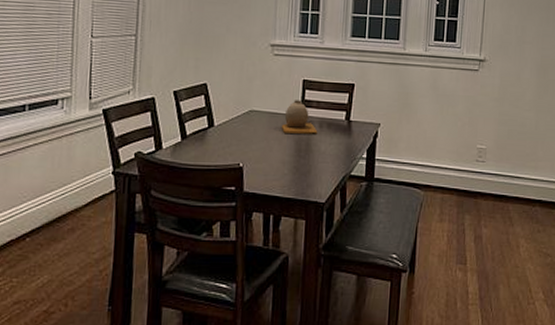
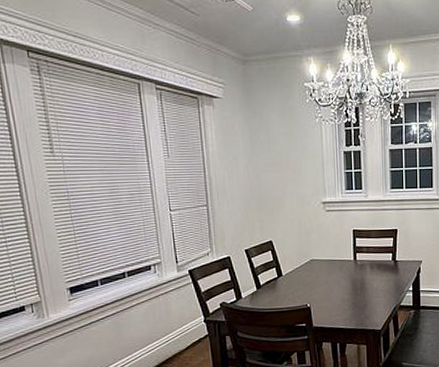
vase: present [281,100,318,134] -> none [338,247,370,276]

